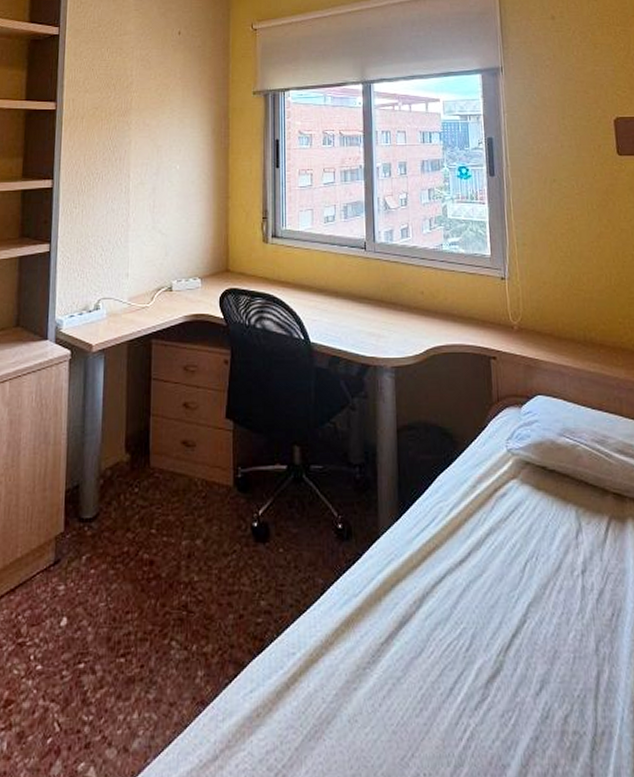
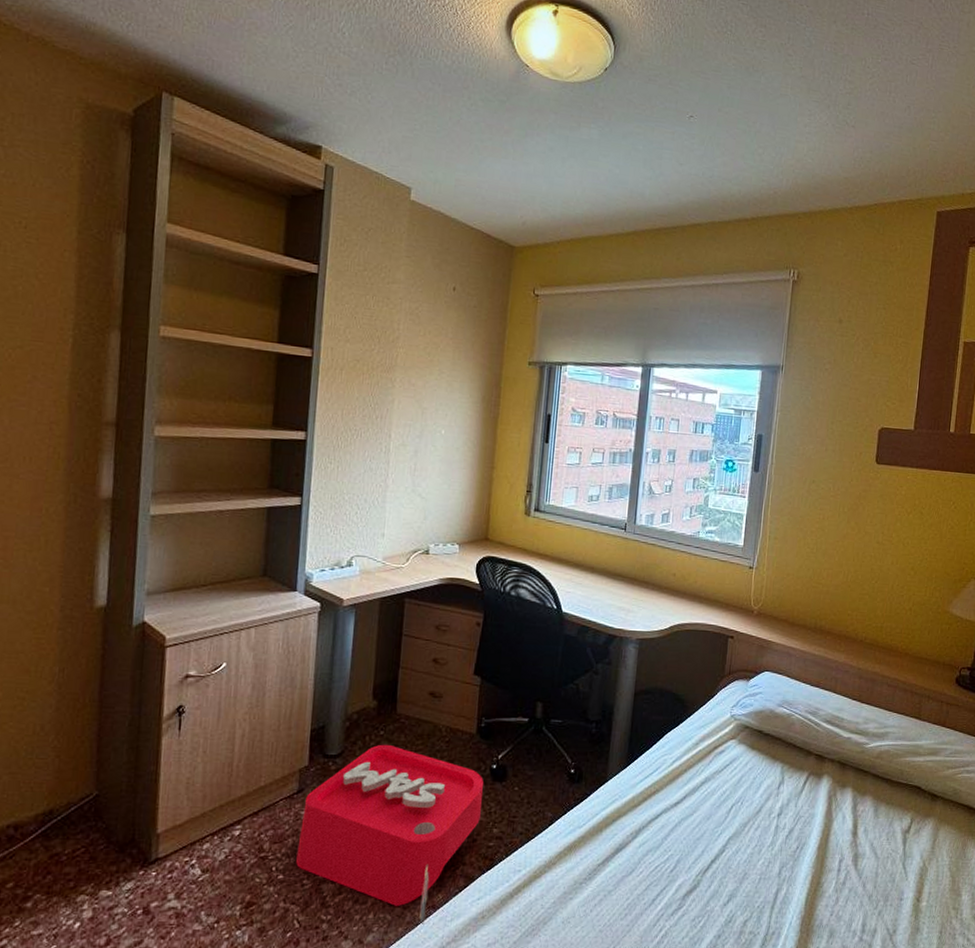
storage bin: none [55,503,245,726] -> present [296,744,483,924]

